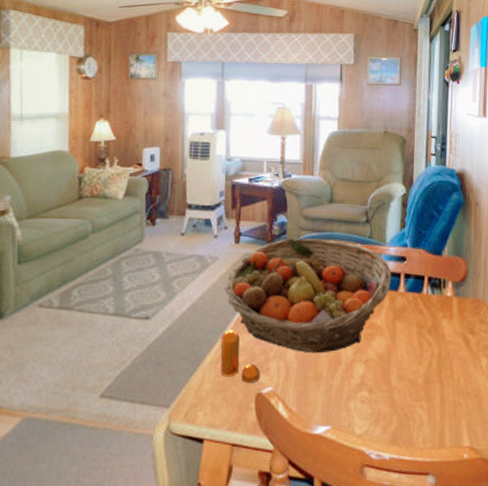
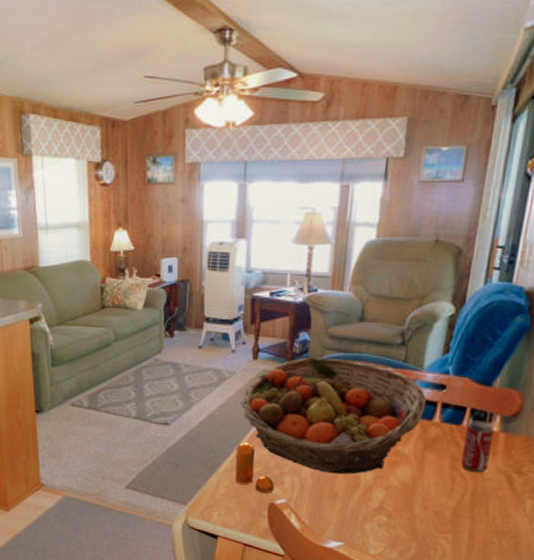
beverage can: none [426,288,449,337] -> present [461,420,494,473]

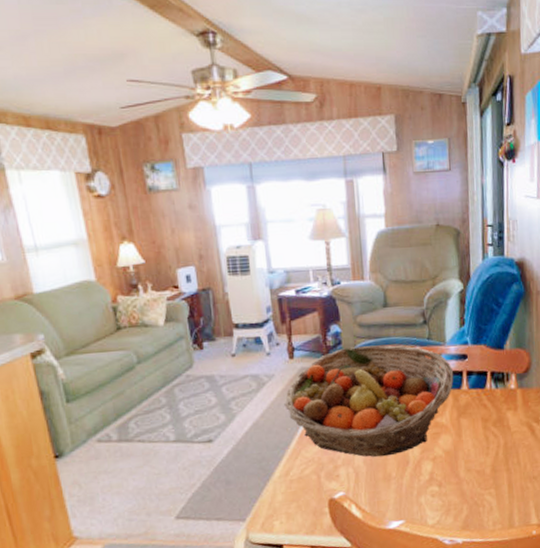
pepper shaker: present [235,442,275,493] -> none [287,443,331,491]
beverage can: present [461,420,494,473] -> none [489,381,513,429]

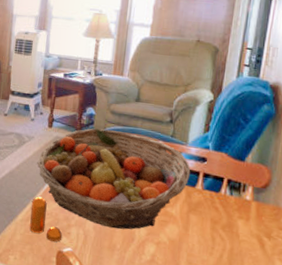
pepper shaker: none [287,443,331,491] -> present [29,196,63,242]

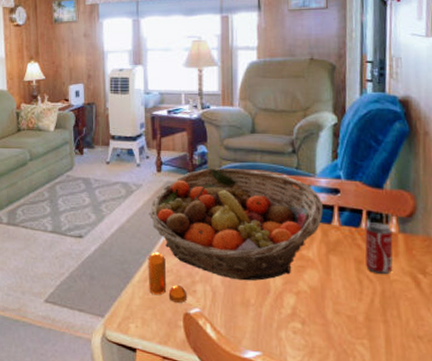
beverage can: none [220,189,248,235] -> present [365,222,393,275]

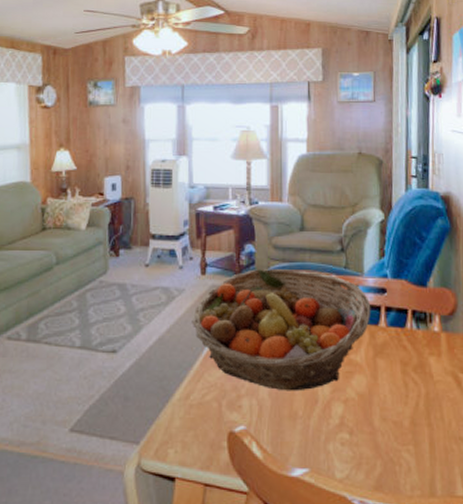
pepper shaker: present [148,252,188,303] -> none [189,365,232,420]
beverage can: present [365,222,393,275] -> none [410,322,436,376]

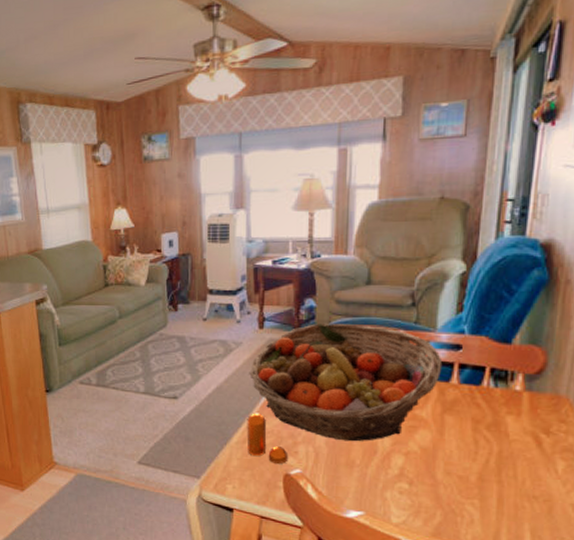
pepper shaker: none [189,365,232,420] -> present [247,413,289,464]

